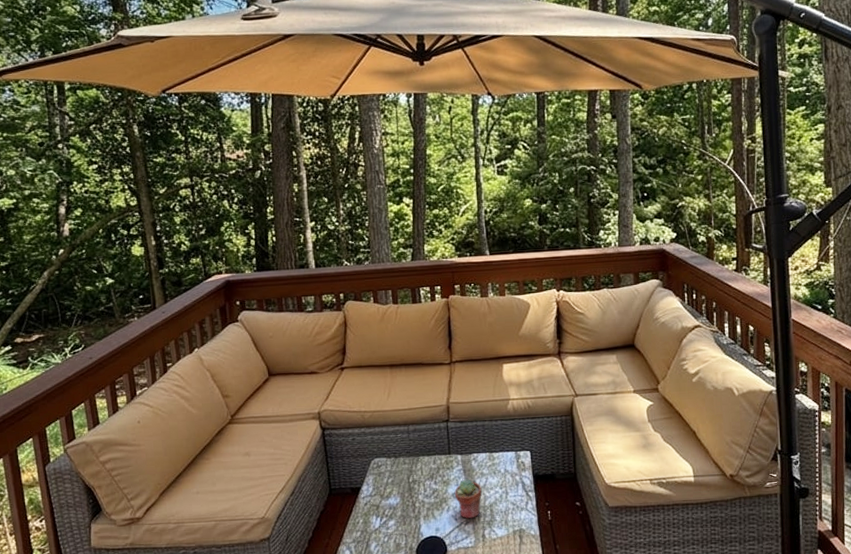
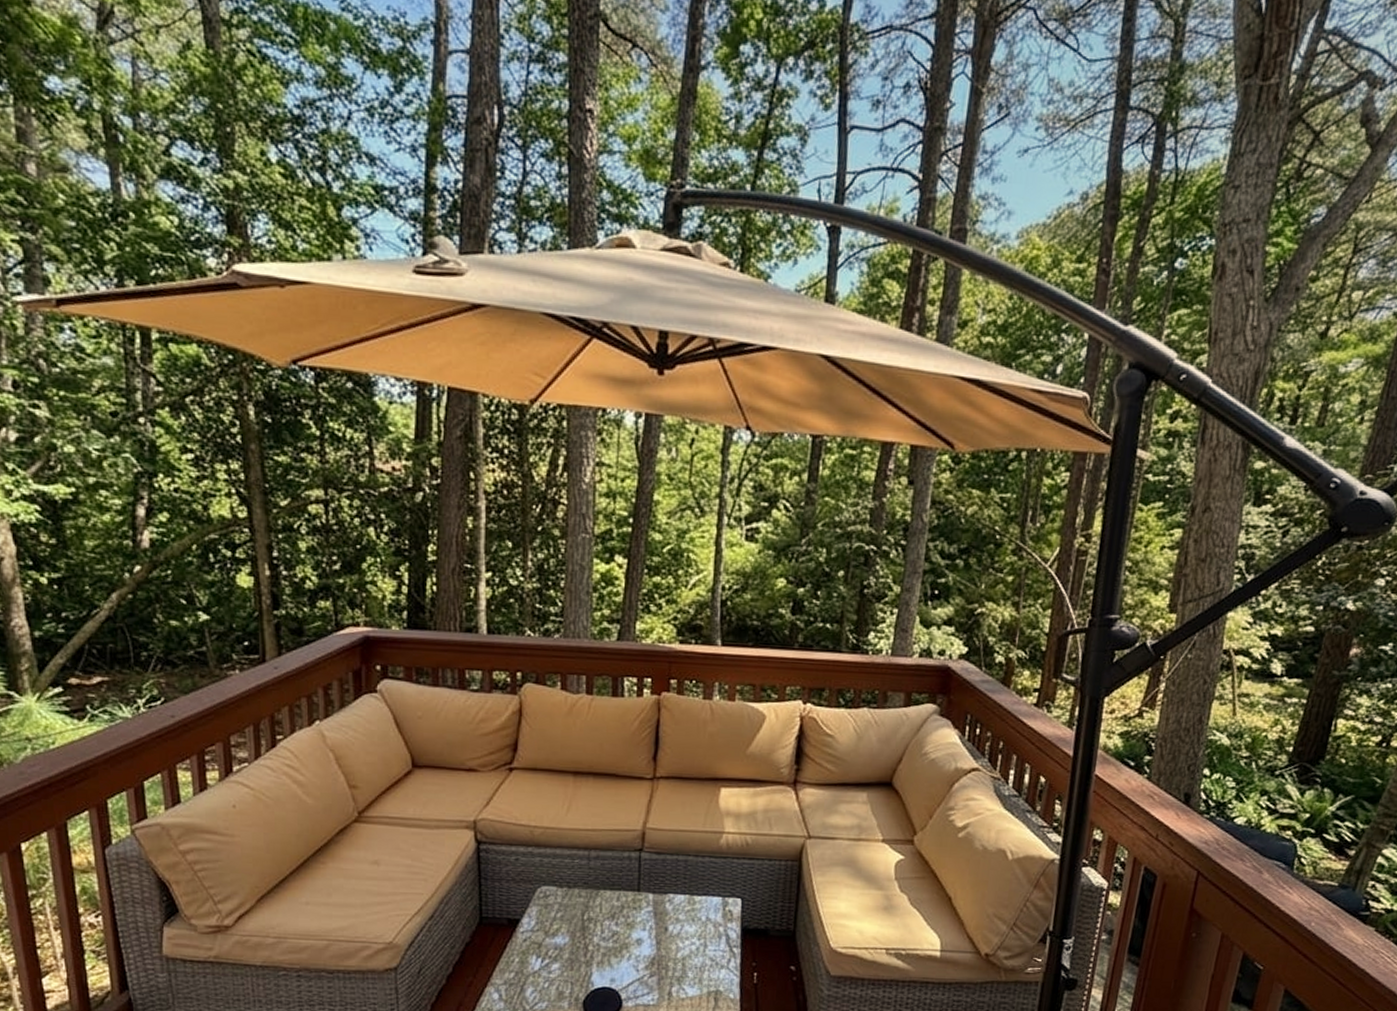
potted succulent: present [454,479,482,519] -> none [639,924,674,972]

